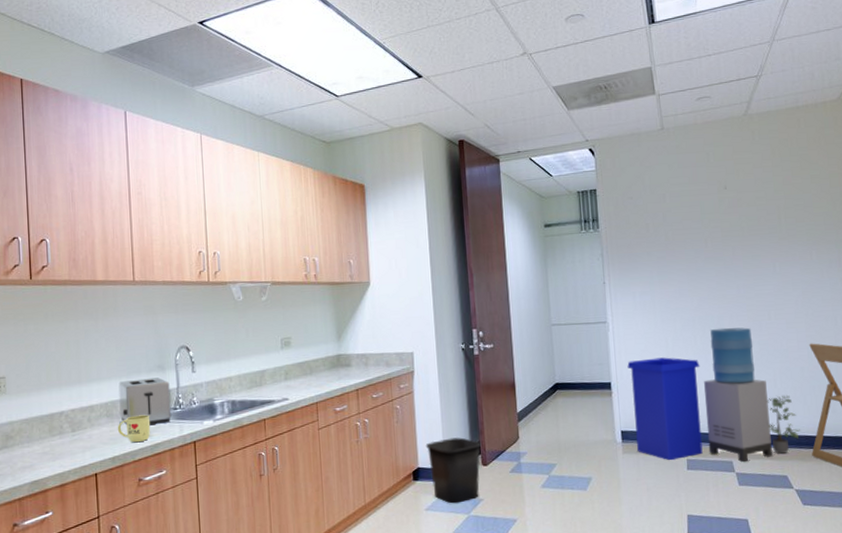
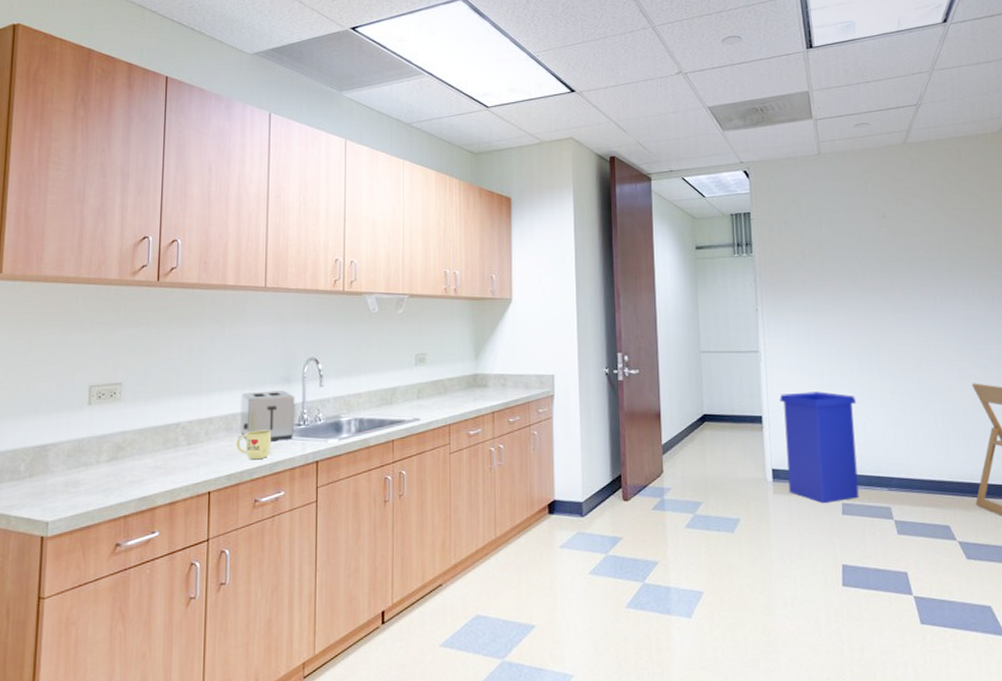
waste bin: present [425,437,482,504] -> none [563,469,623,541]
water cooler: present [704,327,773,462] -> none [861,362,935,508]
potted plant: present [767,395,800,454] -> none [927,437,963,501]

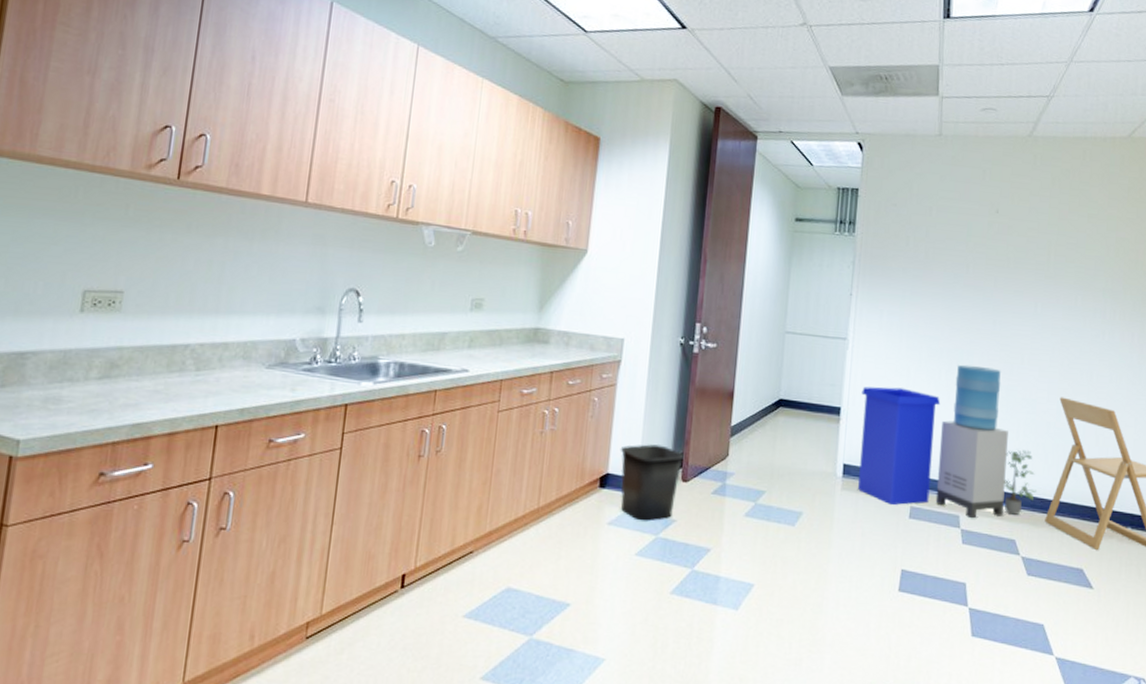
mug: present [235,430,272,460] -> none [253,362,297,396]
toaster: present [240,390,295,442] -> none [260,319,328,378]
waste bin: none [563,469,623,541] -> present [620,444,685,521]
water cooler: none [861,362,935,508] -> present [935,364,1008,518]
potted plant: none [927,437,963,501] -> present [1004,449,1036,515]

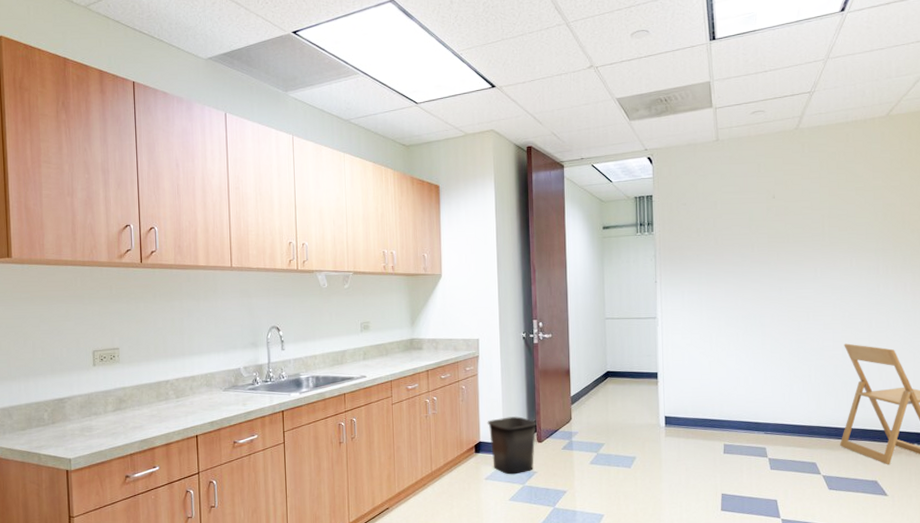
recycling bin: present [858,386,941,505] -> none [673,351,741,444]
water cooler: present [935,364,1008,518] -> none [743,326,804,448]
potted plant: present [1004,449,1036,515] -> none [801,389,830,443]

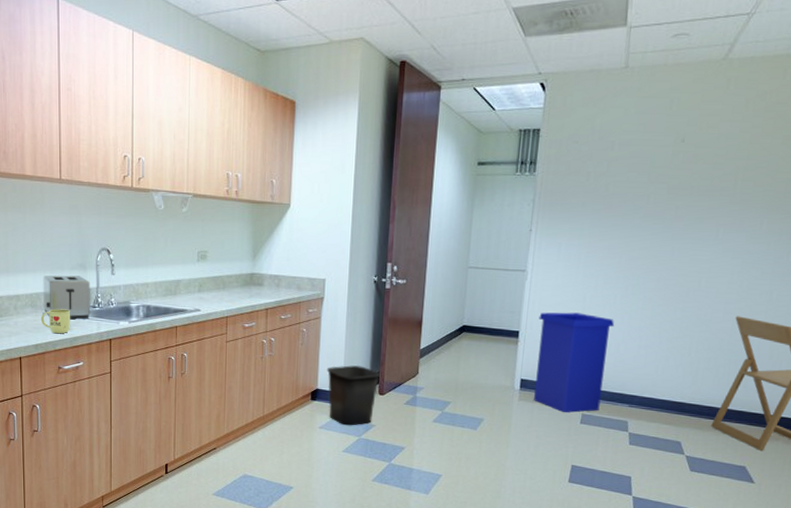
mug: none [215,385,245,410] -> present [40,308,71,334]
toaster: none [217,353,263,395] -> present [43,275,90,320]
recycling bin: none [673,351,741,444] -> present [534,312,615,412]

